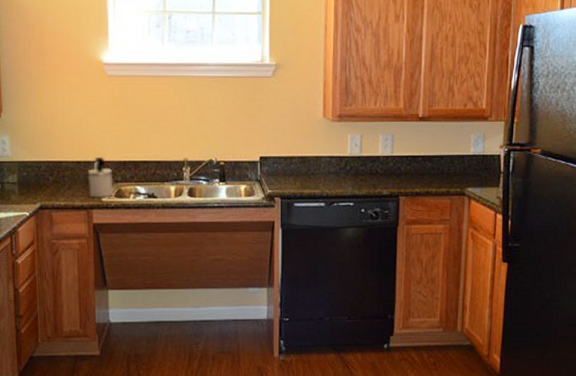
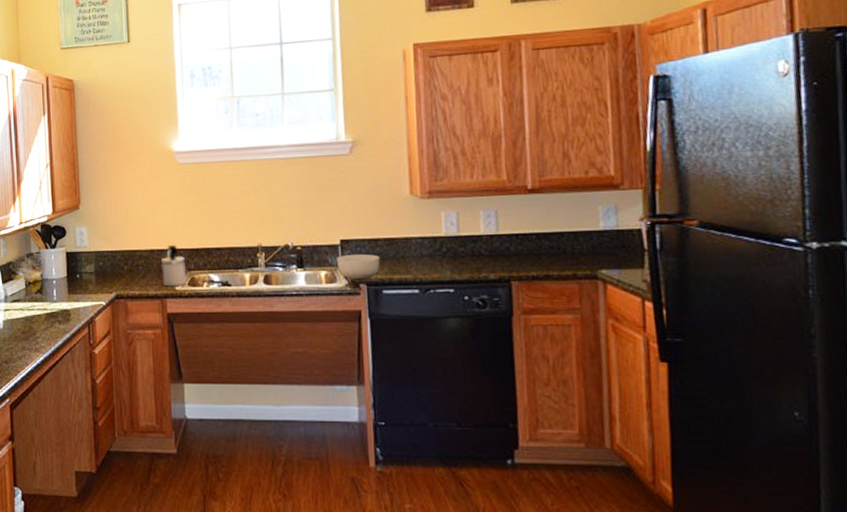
bowl: none [255,170,294,195] -> present [336,253,380,282]

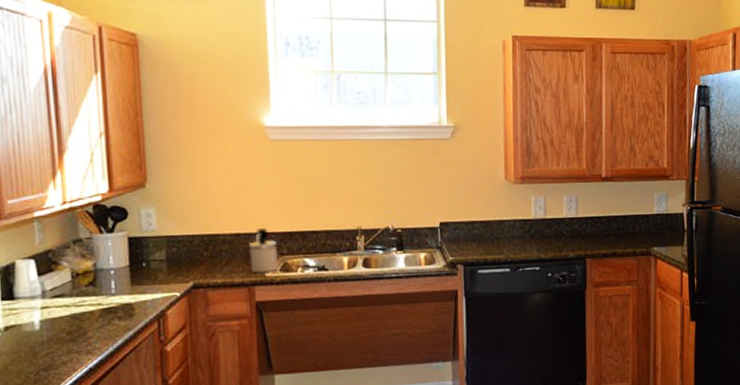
bowl: present [336,253,380,282] -> none [435,235,477,263]

